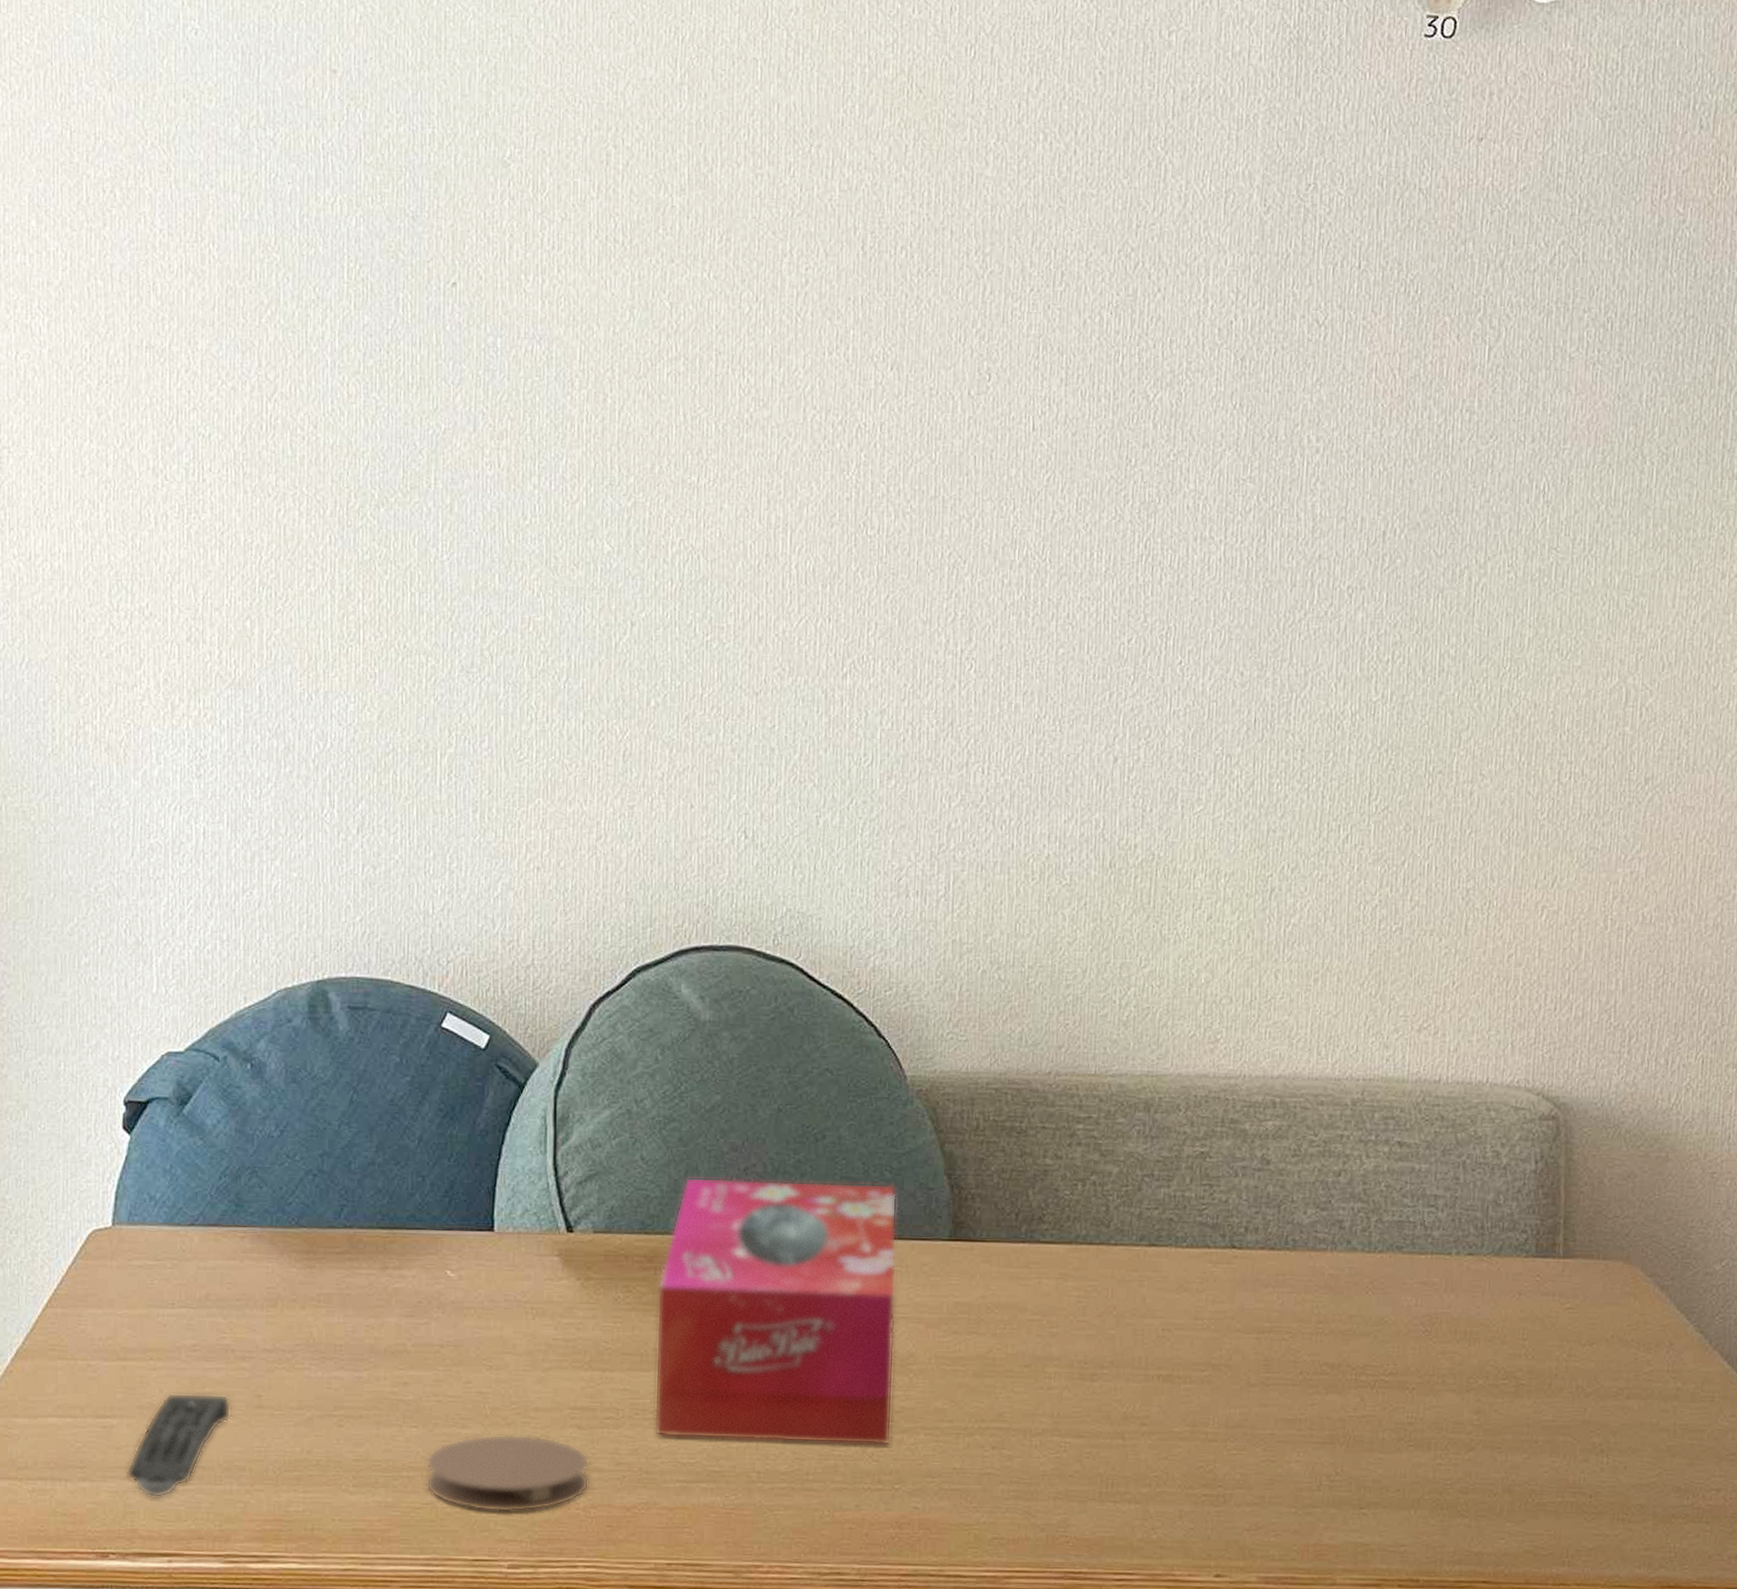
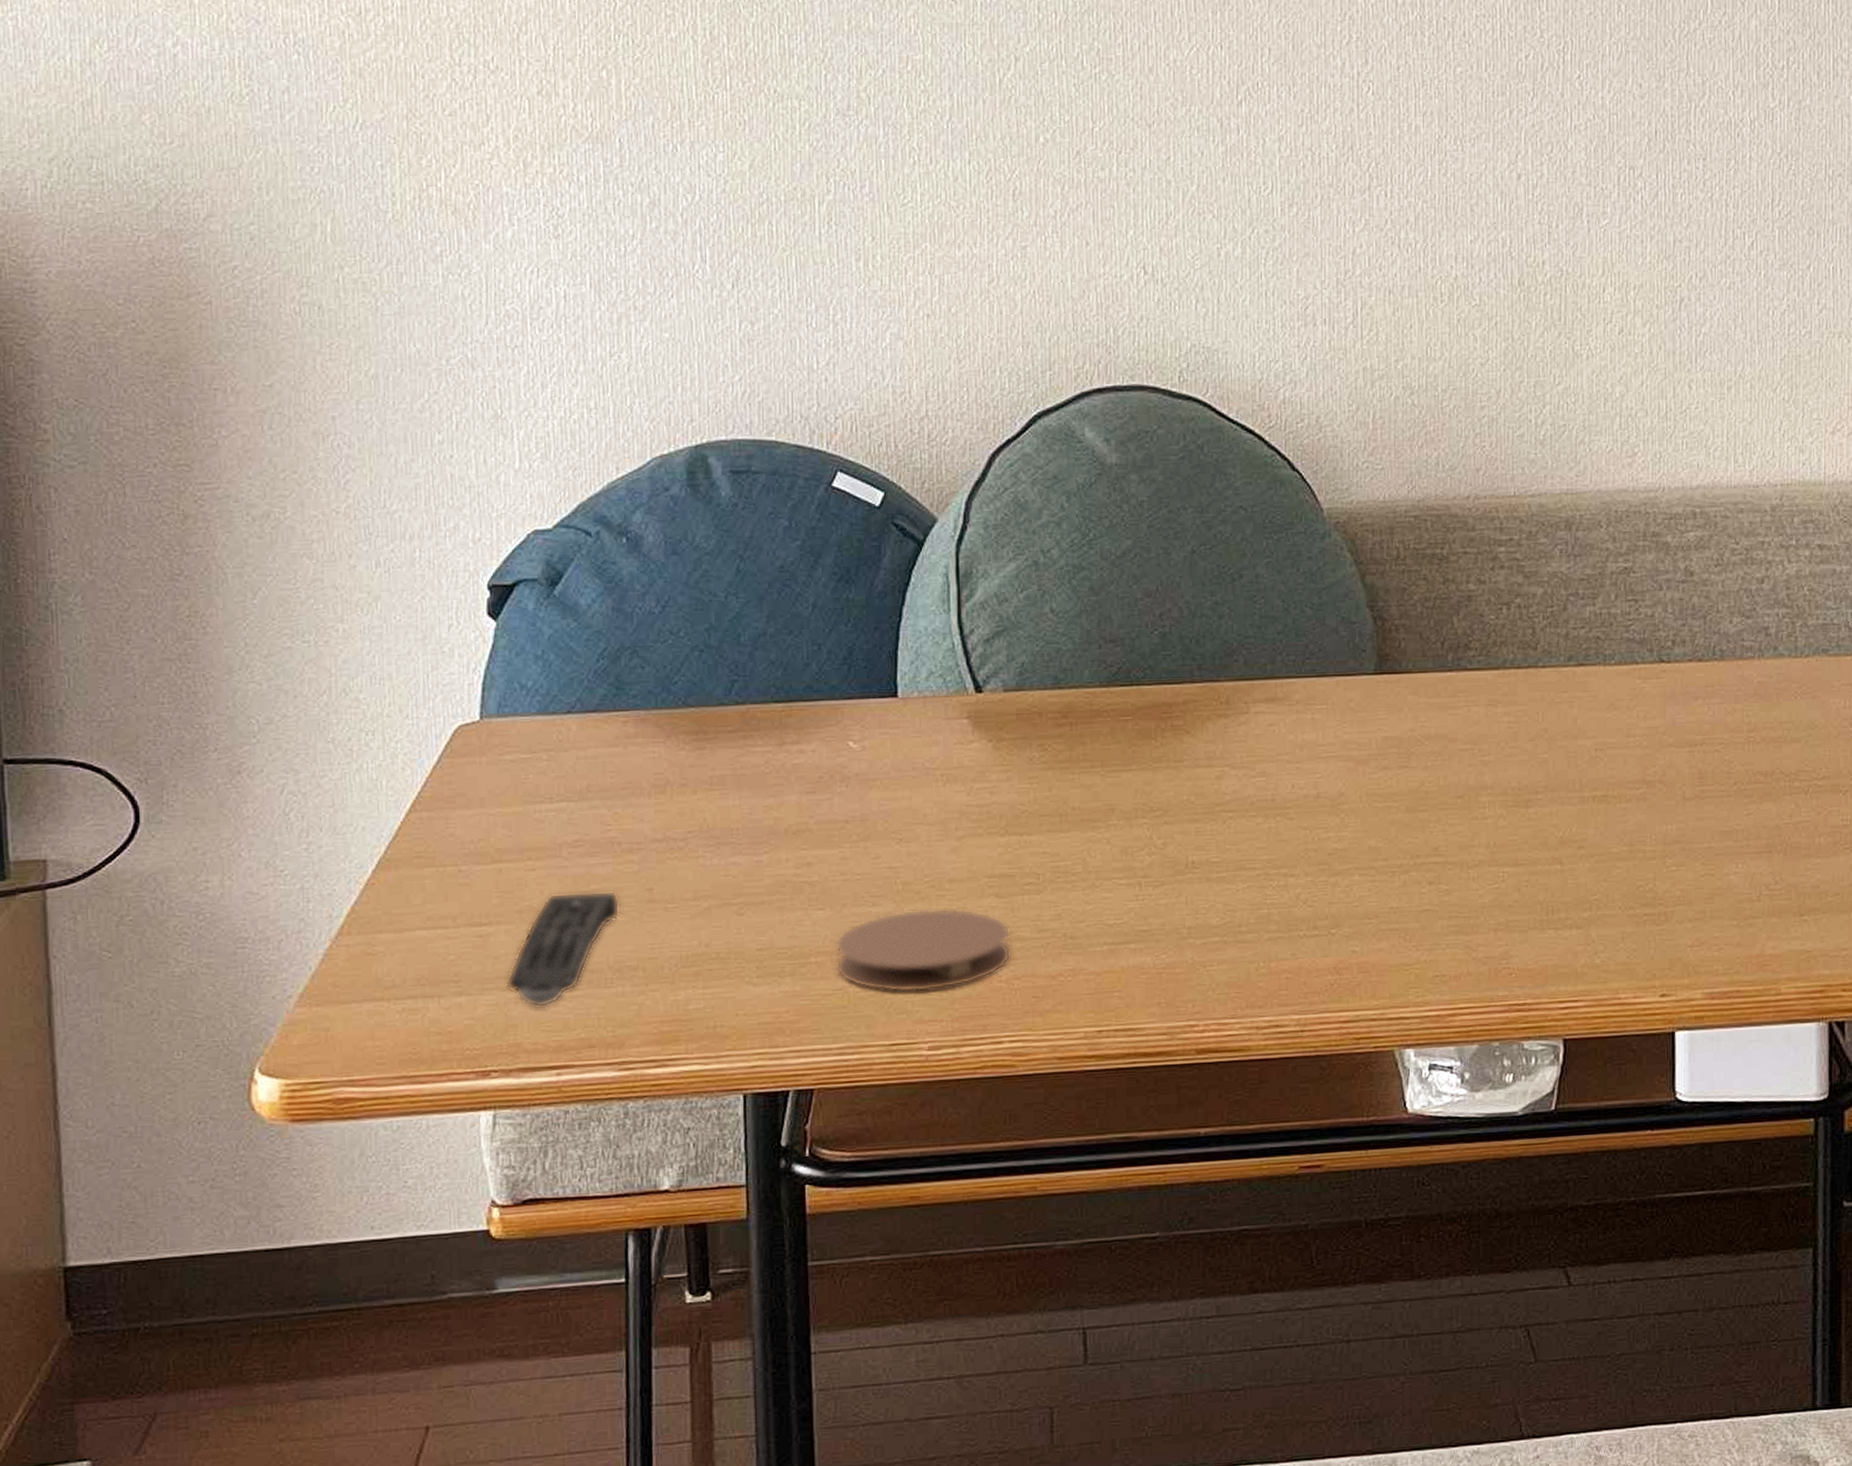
tissue box: present [654,1177,897,1445] -> none [1074,620,1325,899]

